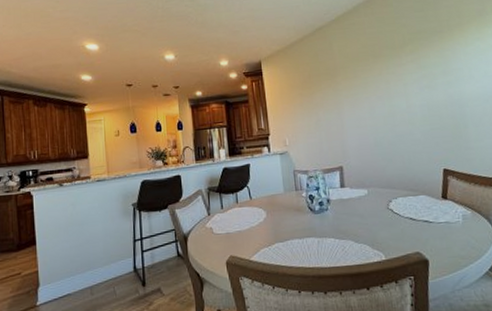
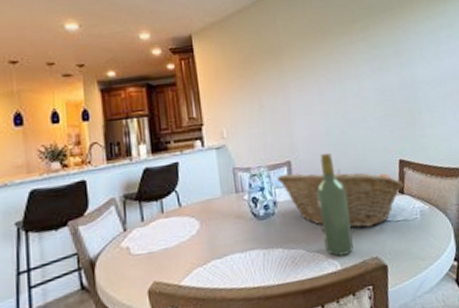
fruit basket: none [330,175,448,226] -> present [277,169,405,228]
wine bottle: none [365,160,397,249] -> present [316,152,354,257]

